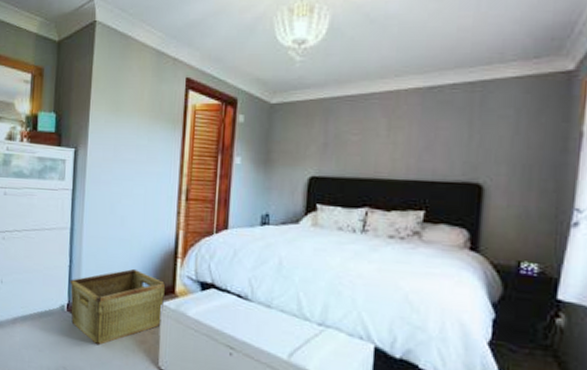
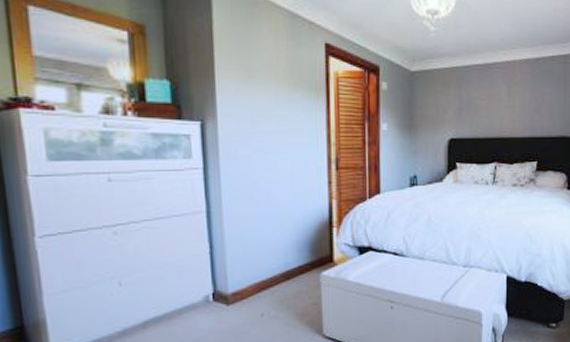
hamper: present [70,268,166,346] -> none [212,244,324,329]

